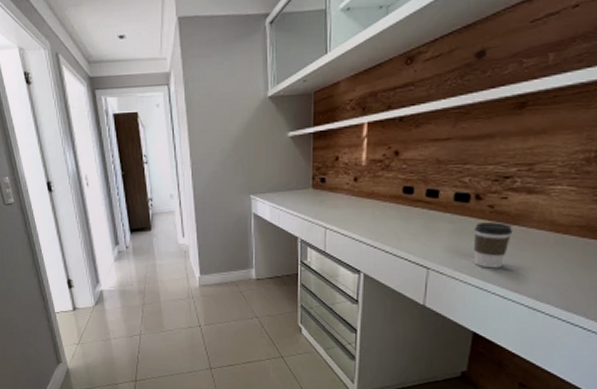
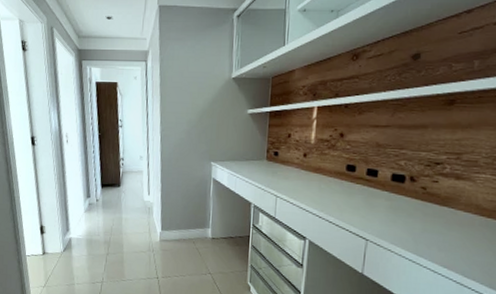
coffee cup: present [473,222,514,269] -> none [407,202,443,245]

